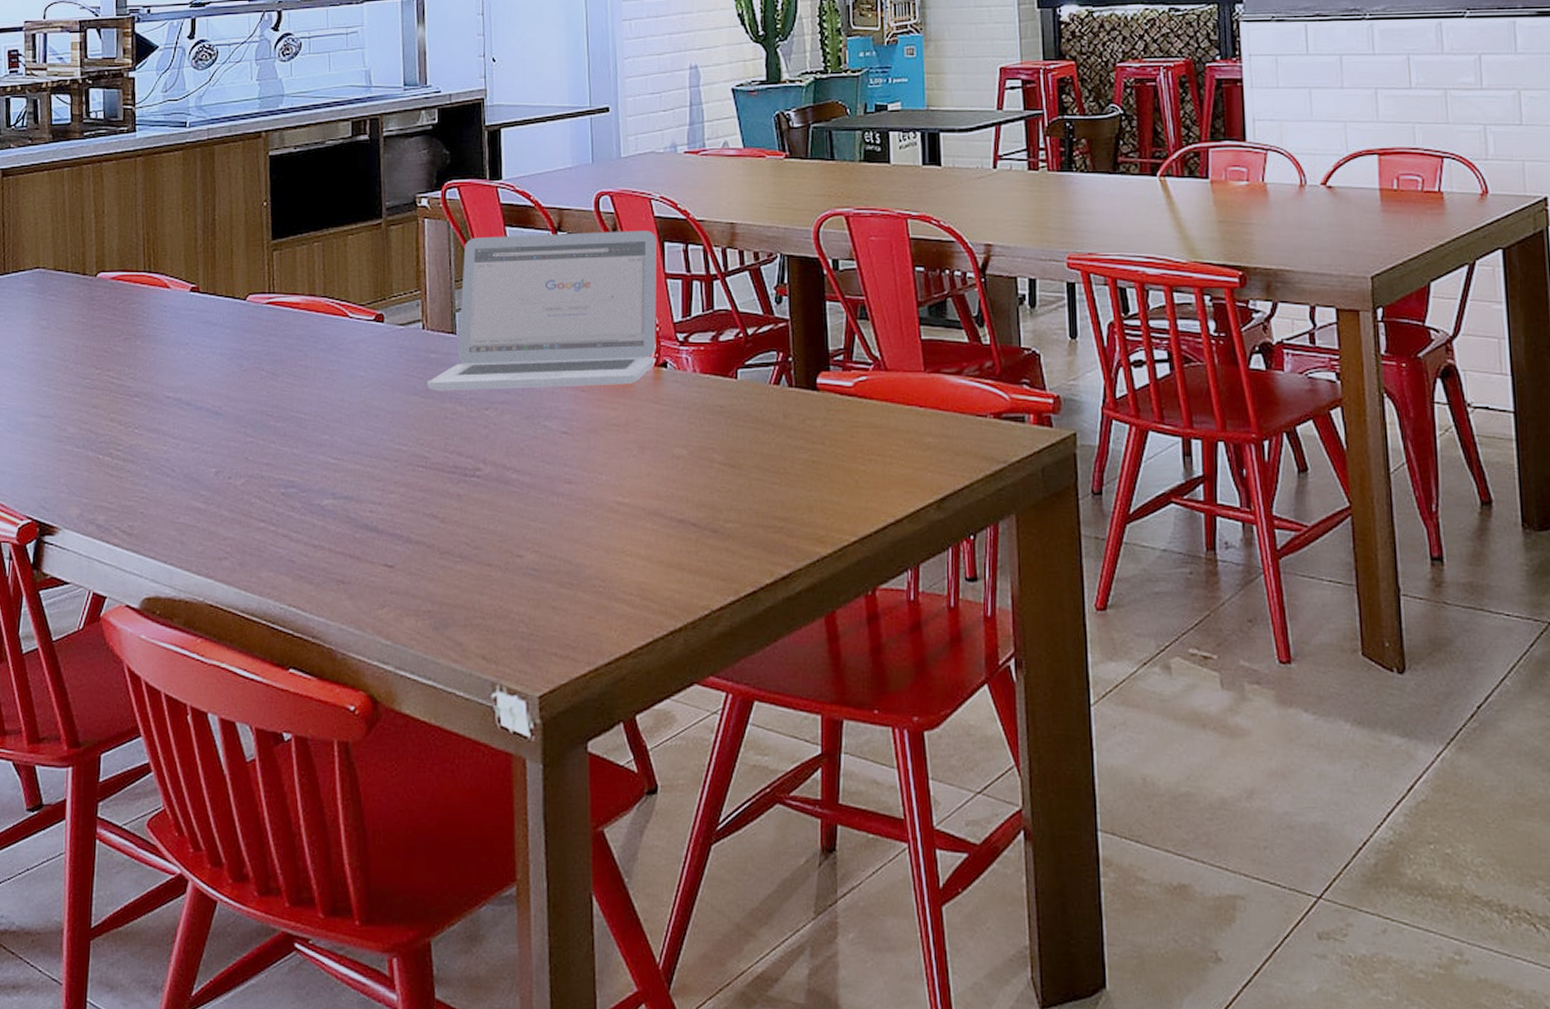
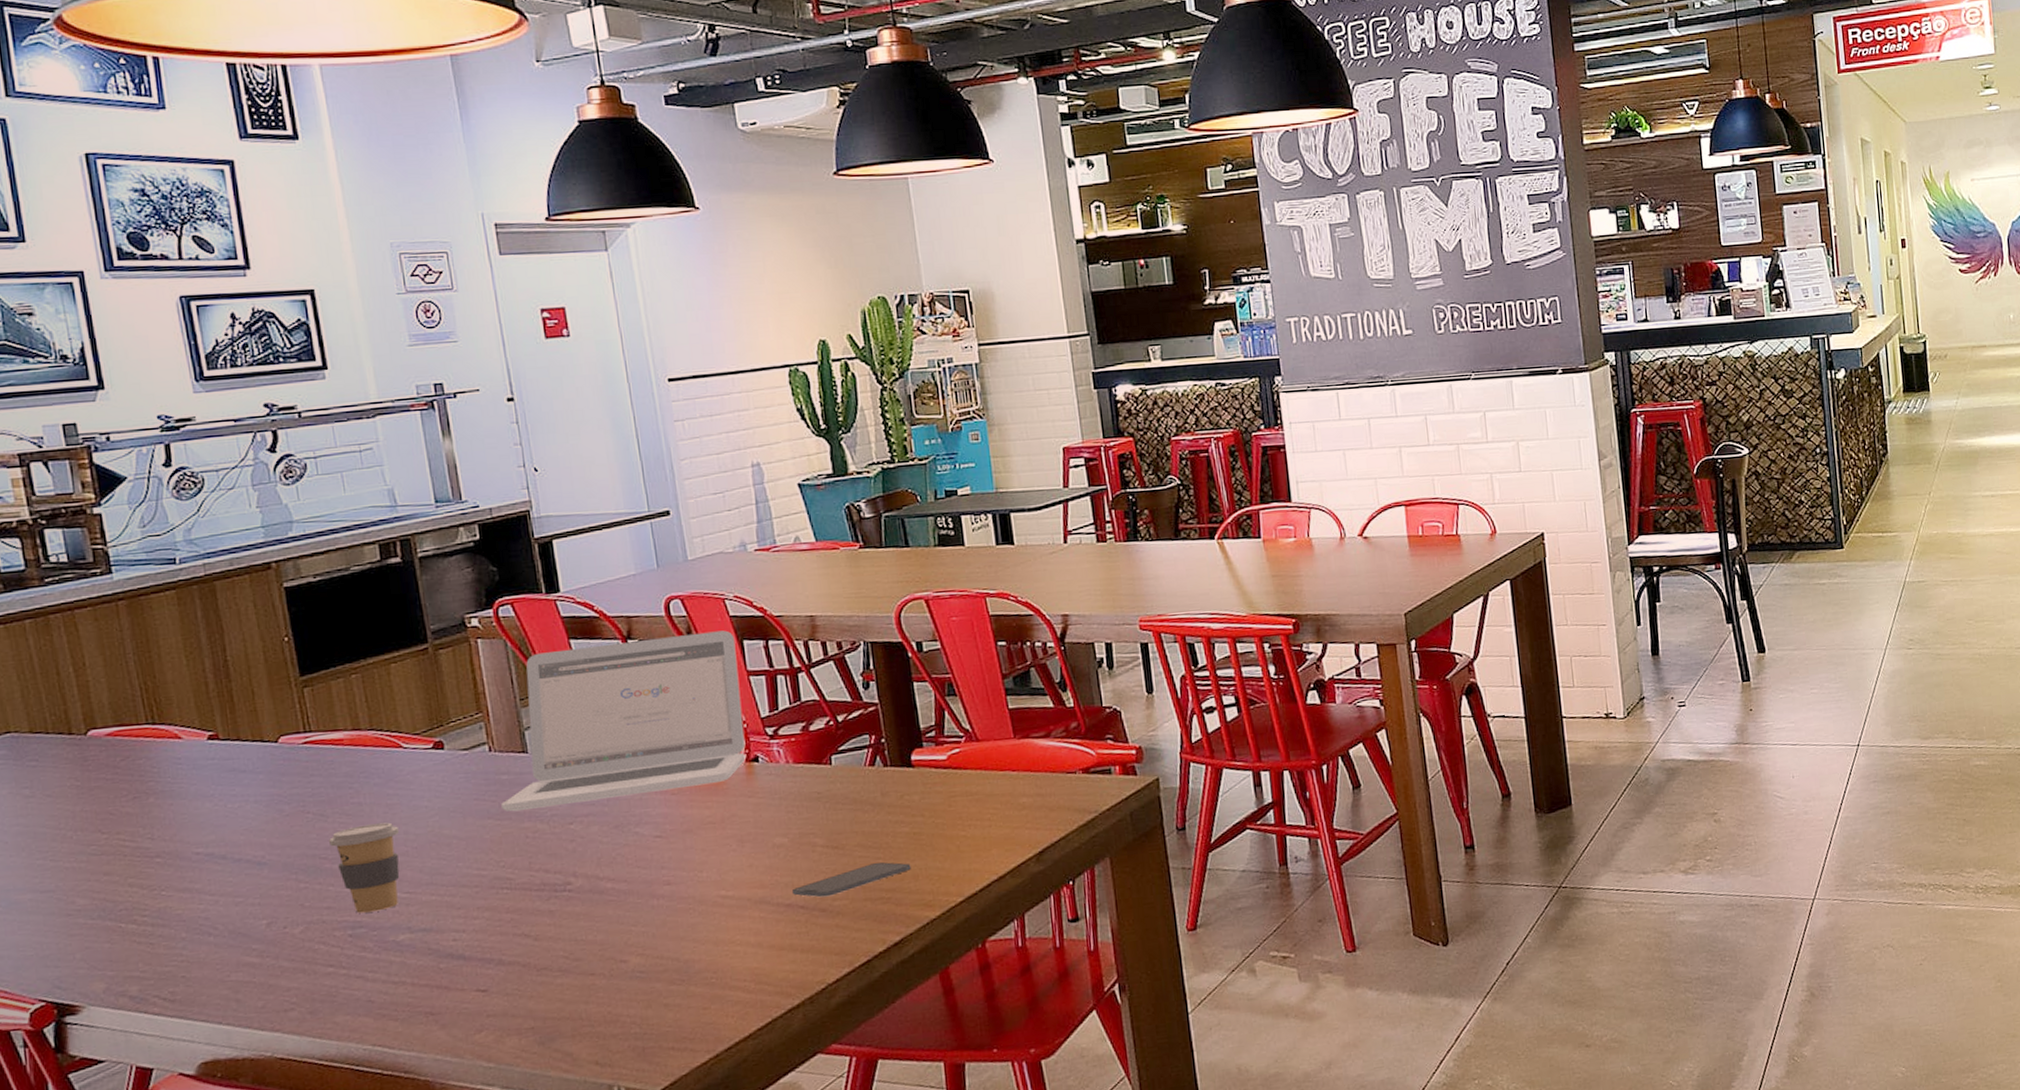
coffee cup: none [276,388,336,473] -> present [329,822,400,914]
smartphone: none [685,487,806,517] -> present [791,862,911,898]

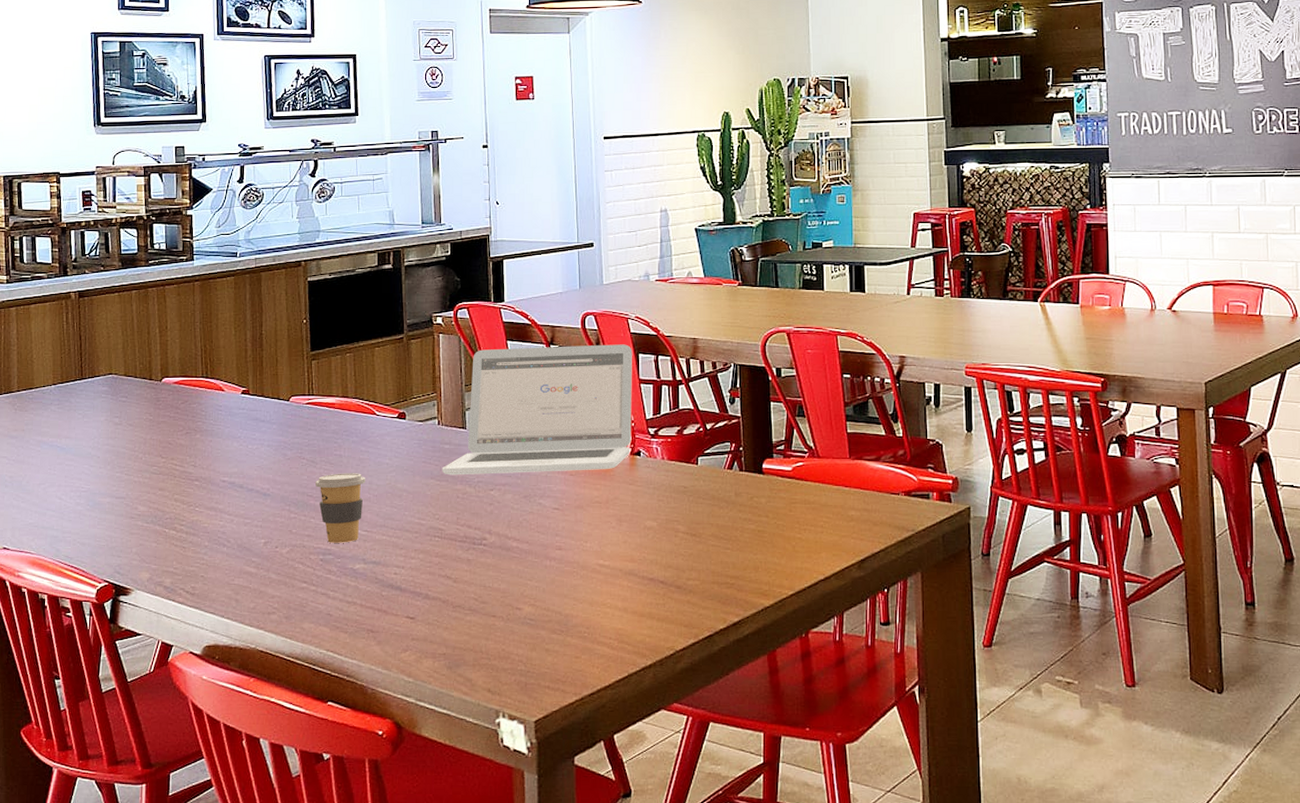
smartphone: present [791,862,911,898] -> none [655,552,753,576]

